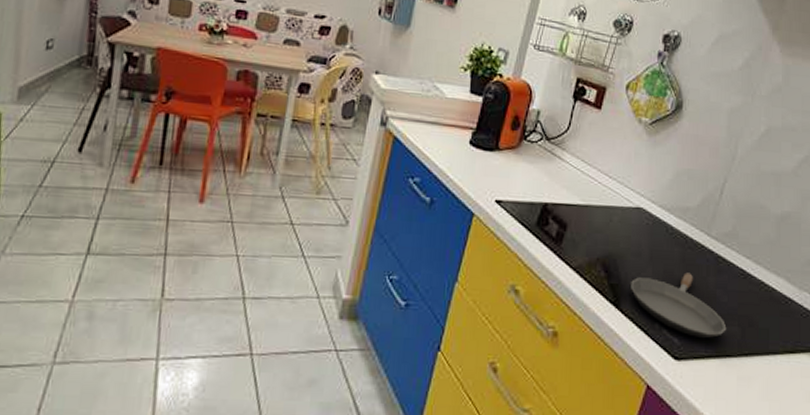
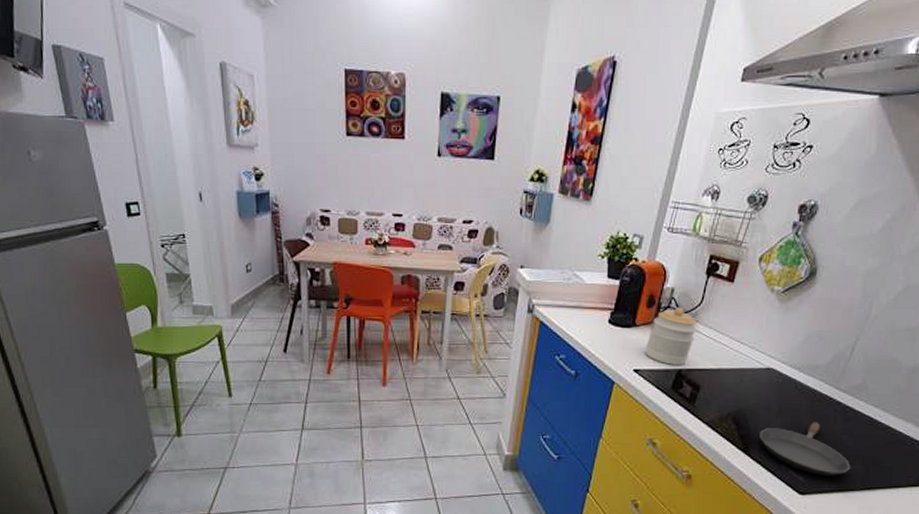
jar: none [508,131,565,198] -> present [645,307,698,365]

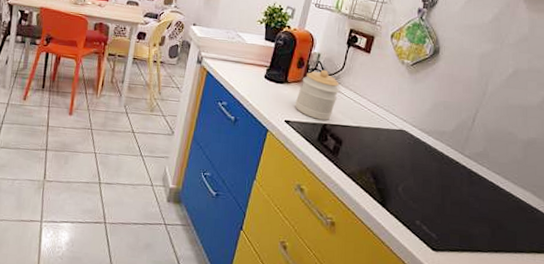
frying pan: present [759,422,851,477] -> none [395,182,478,236]

